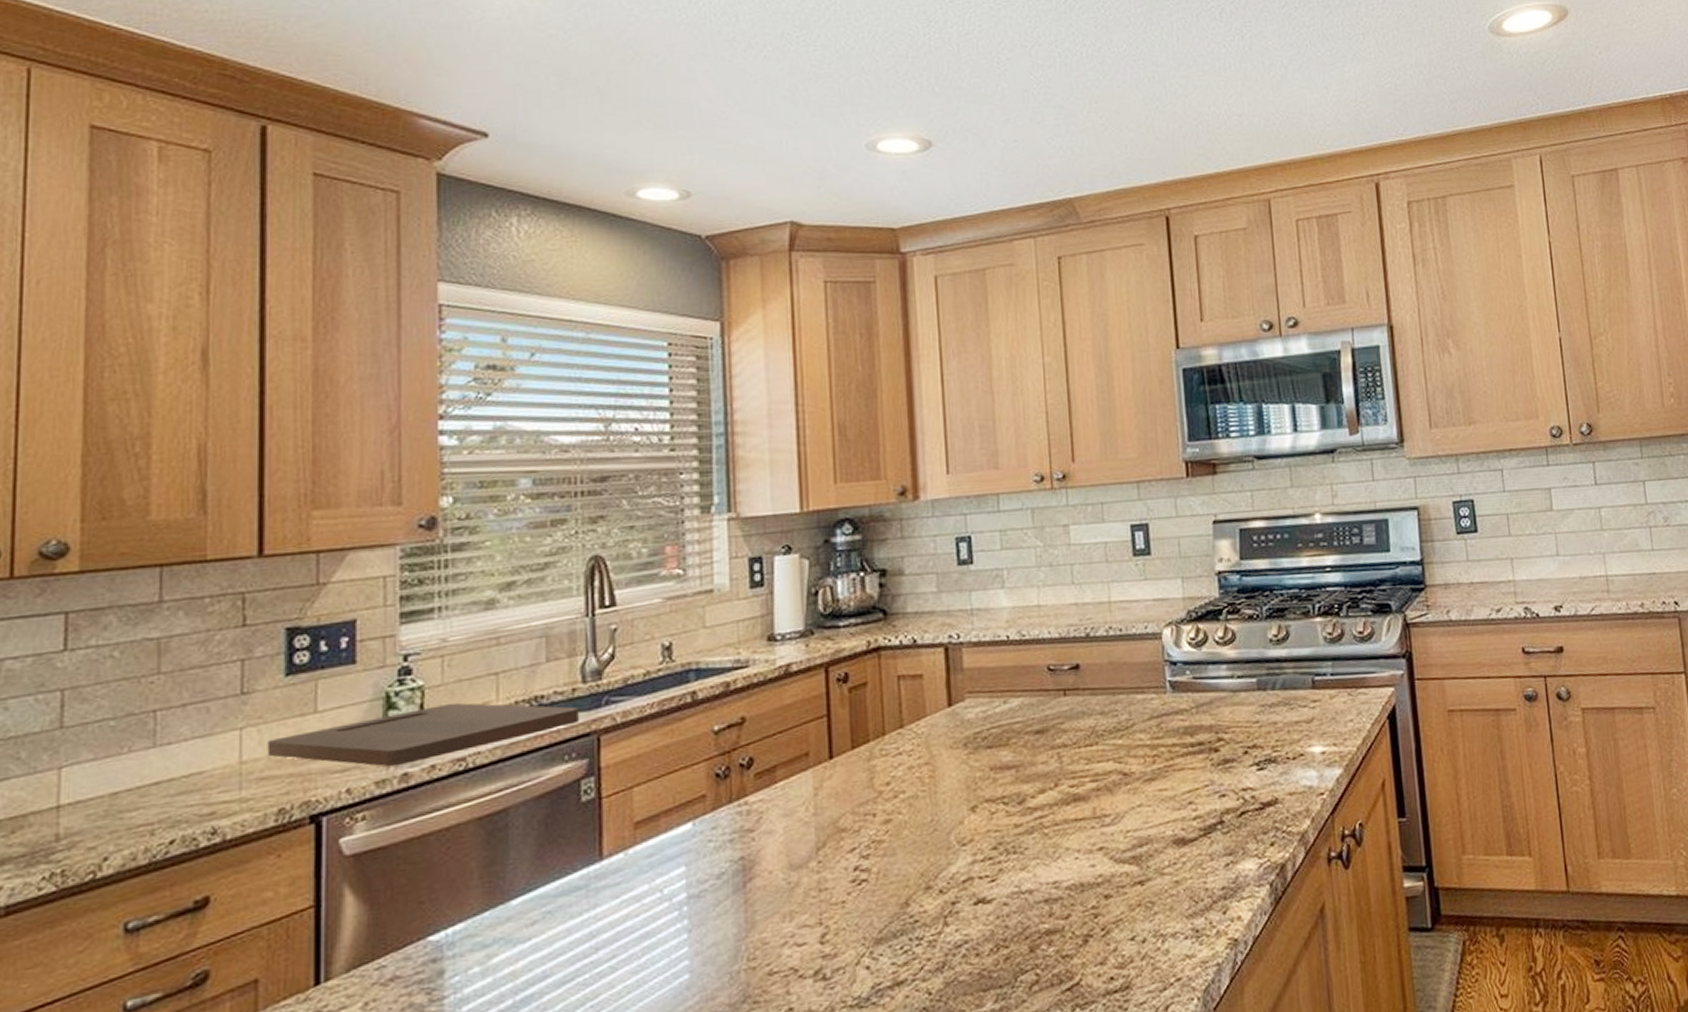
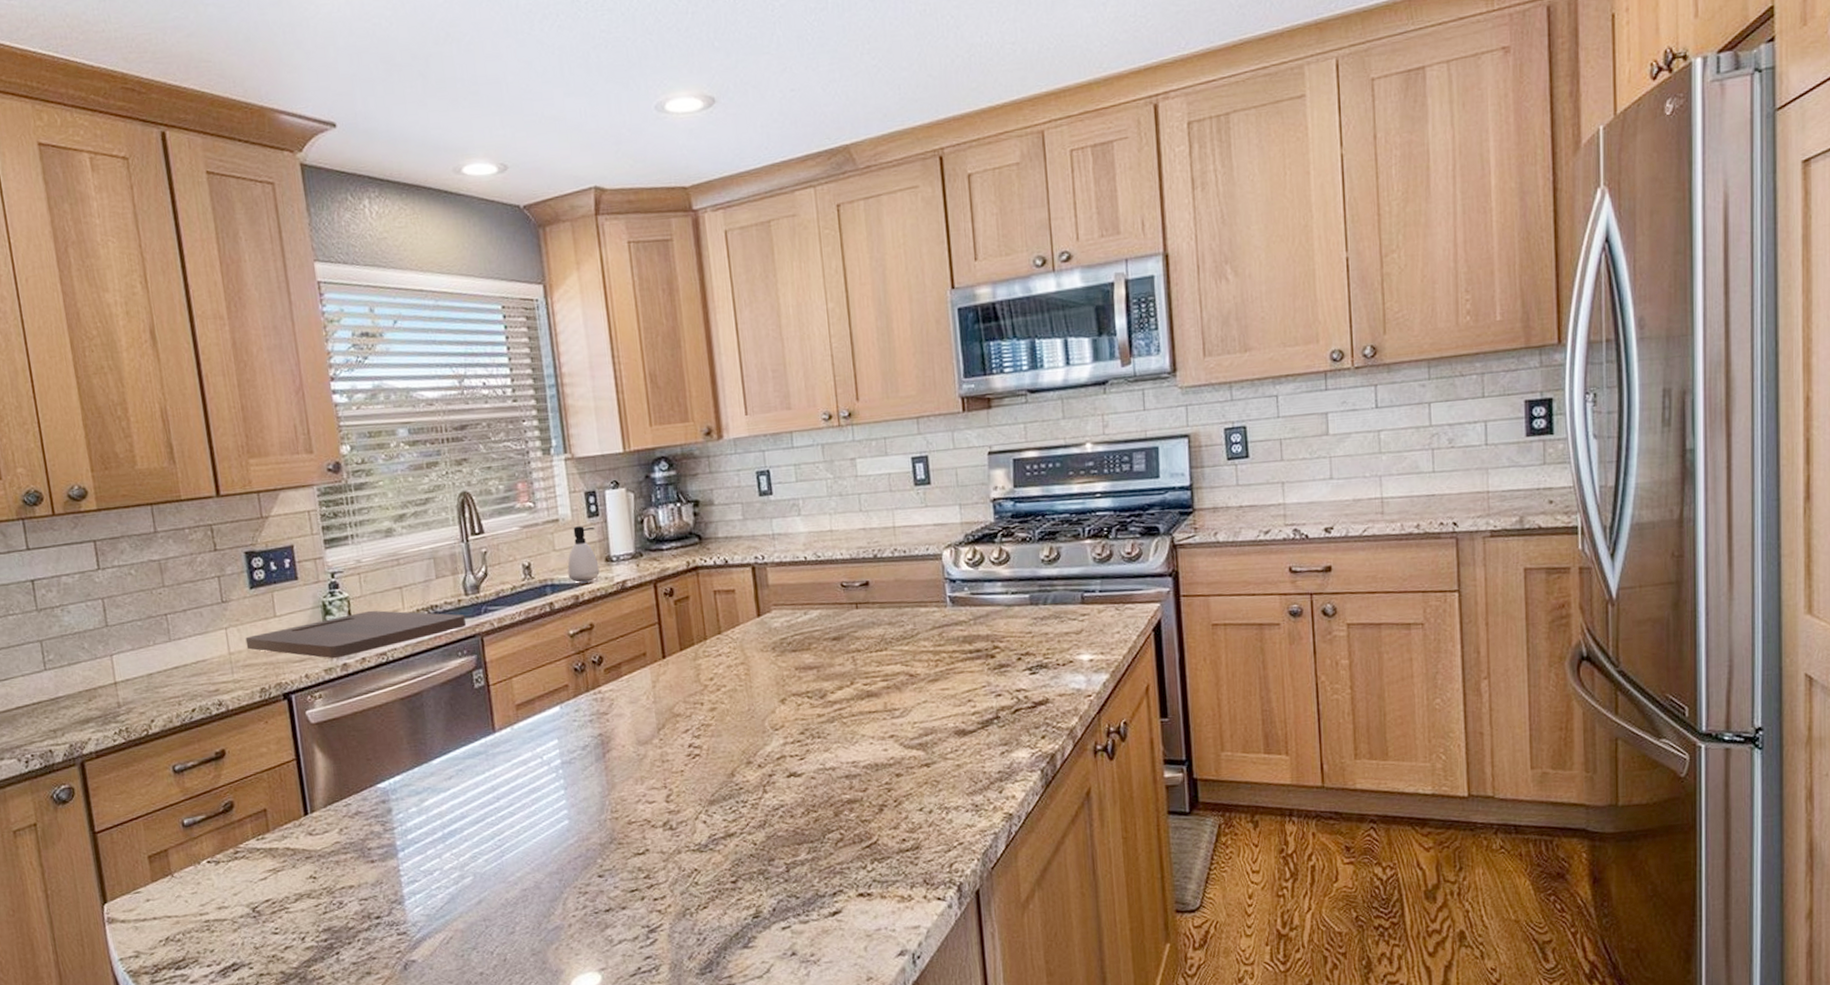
soap dispenser: none [719,598,759,667] -> present [567,526,600,583]

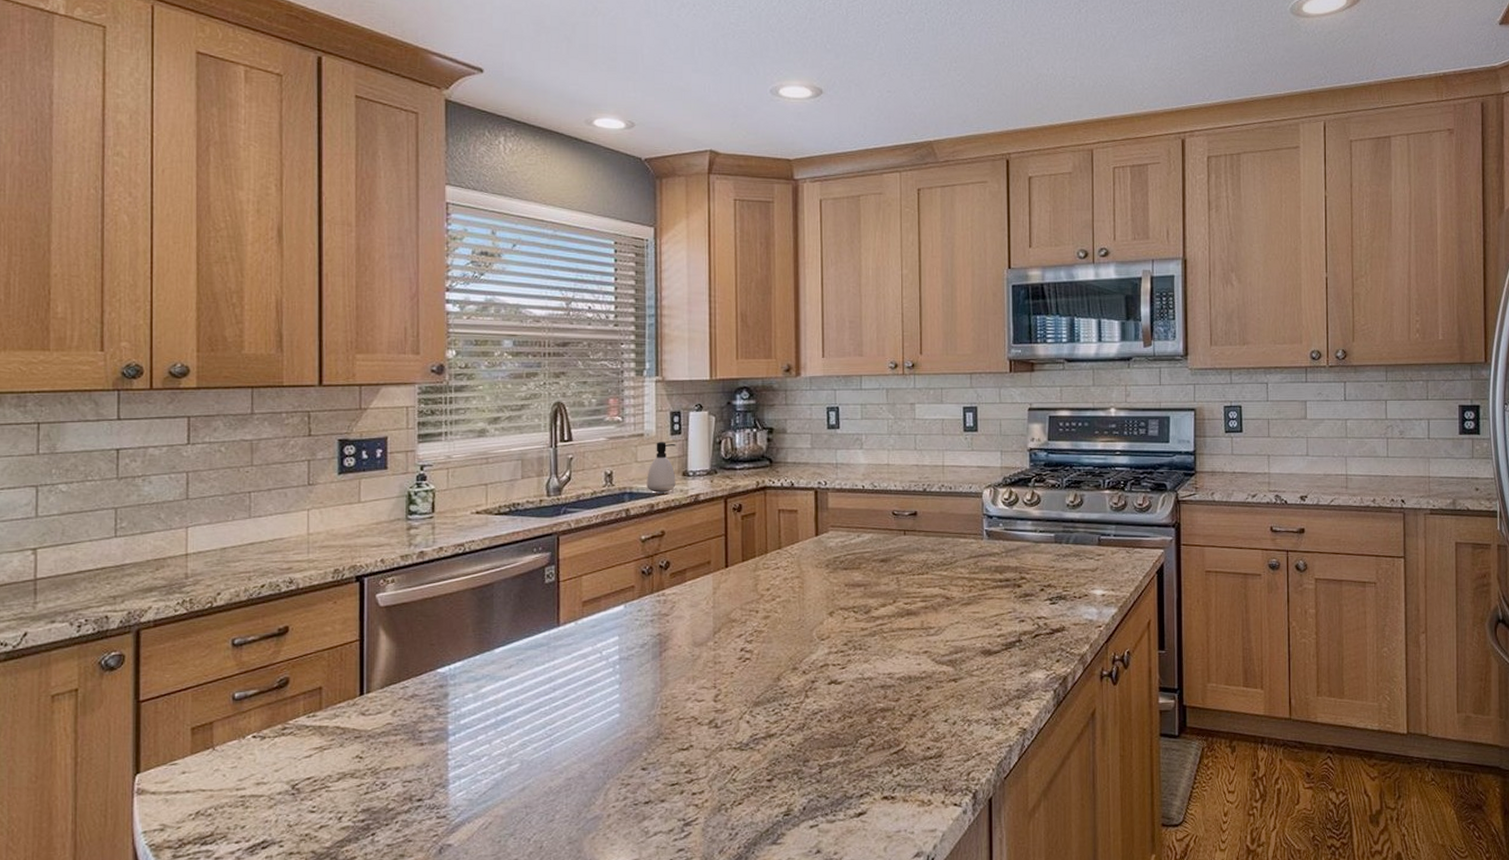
cutting board: present [245,610,466,659] -> none [326,503,544,546]

